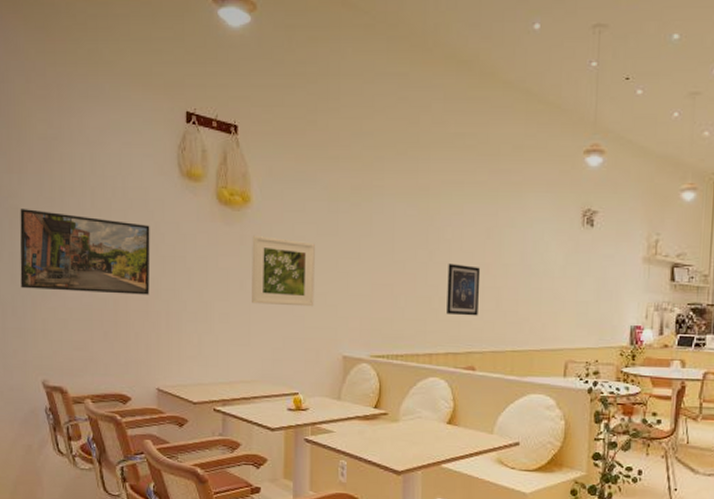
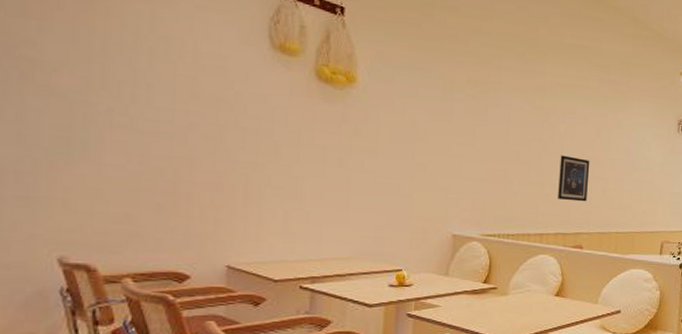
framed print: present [20,209,150,295] -> none [32,60,228,167]
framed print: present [252,235,315,307] -> none [352,114,427,187]

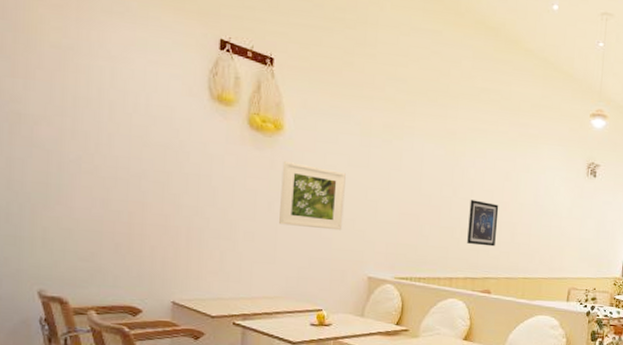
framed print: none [352,114,427,187] -> present [279,160,346,231]

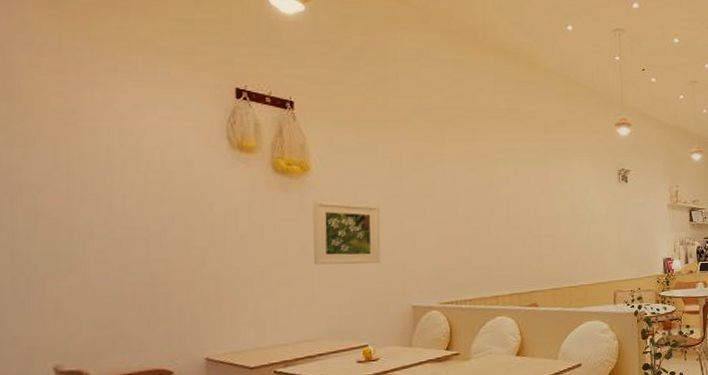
wall art: present [467,199,499,247] -> none [508,217,538,261]

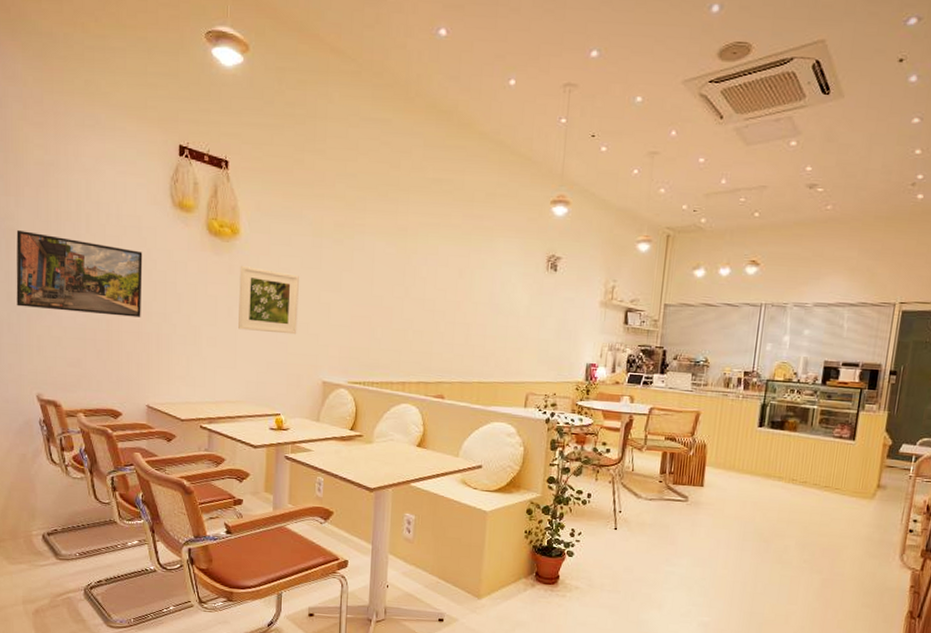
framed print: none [24,184,196,269] -> present [16,230,143,318]

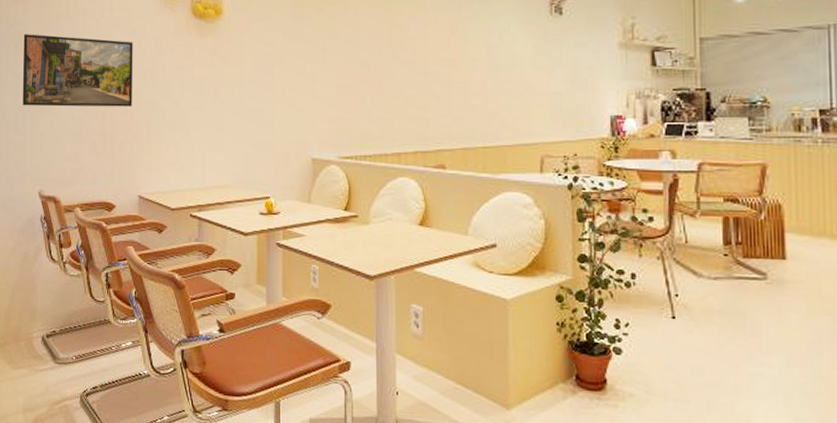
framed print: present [238,265,299,335] -> none [224,44,283,111]

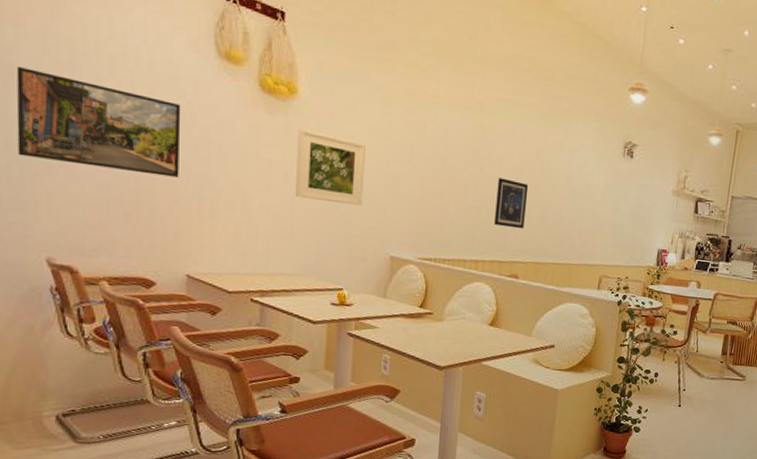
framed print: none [224,44,283,111] -> present [296,128,366,206]
wall art: none [413,61,447,113] -> present [494,177,529,229]

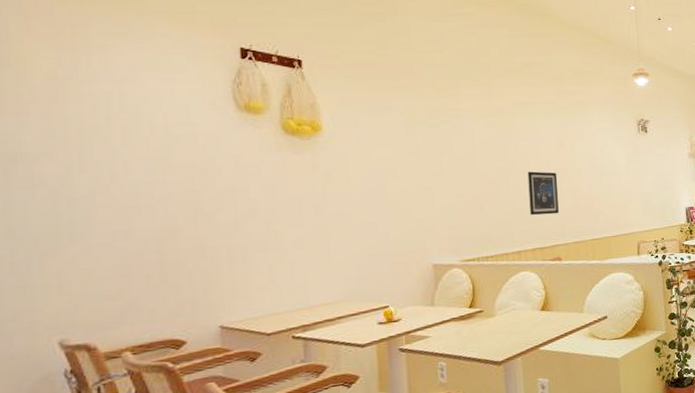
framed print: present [16,67,181,178] -> none [19,153,205,241]
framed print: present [296,128,366,206] -> none [325,161,399,227]

